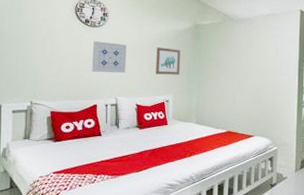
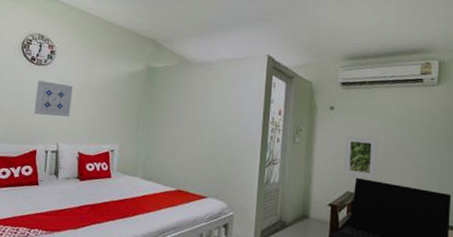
wall art: present [156,47,181,75] -> none [102,90,131,123]

